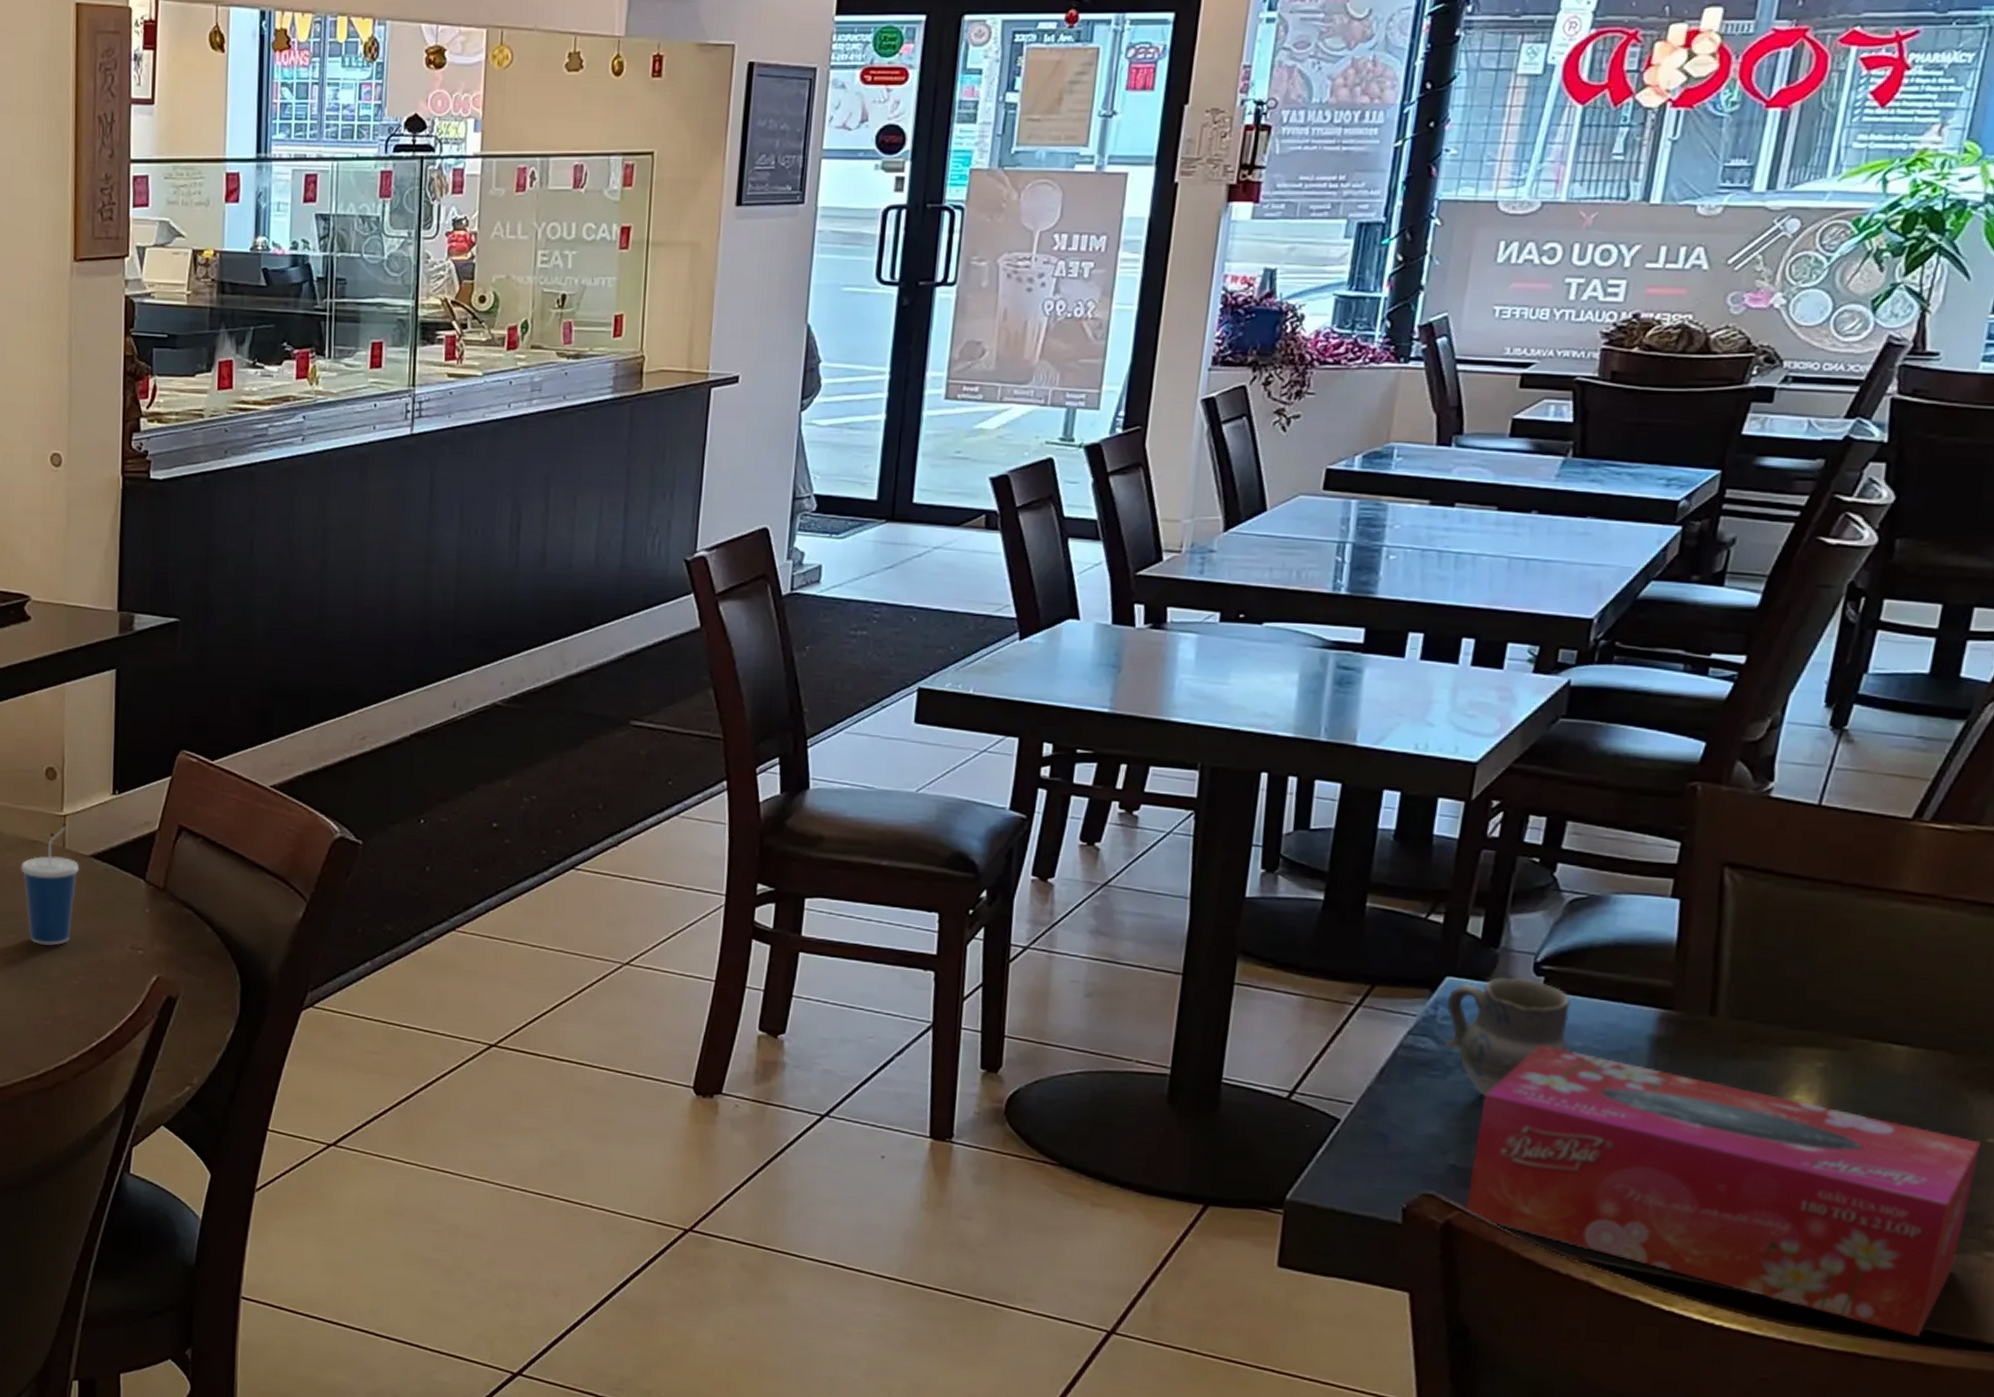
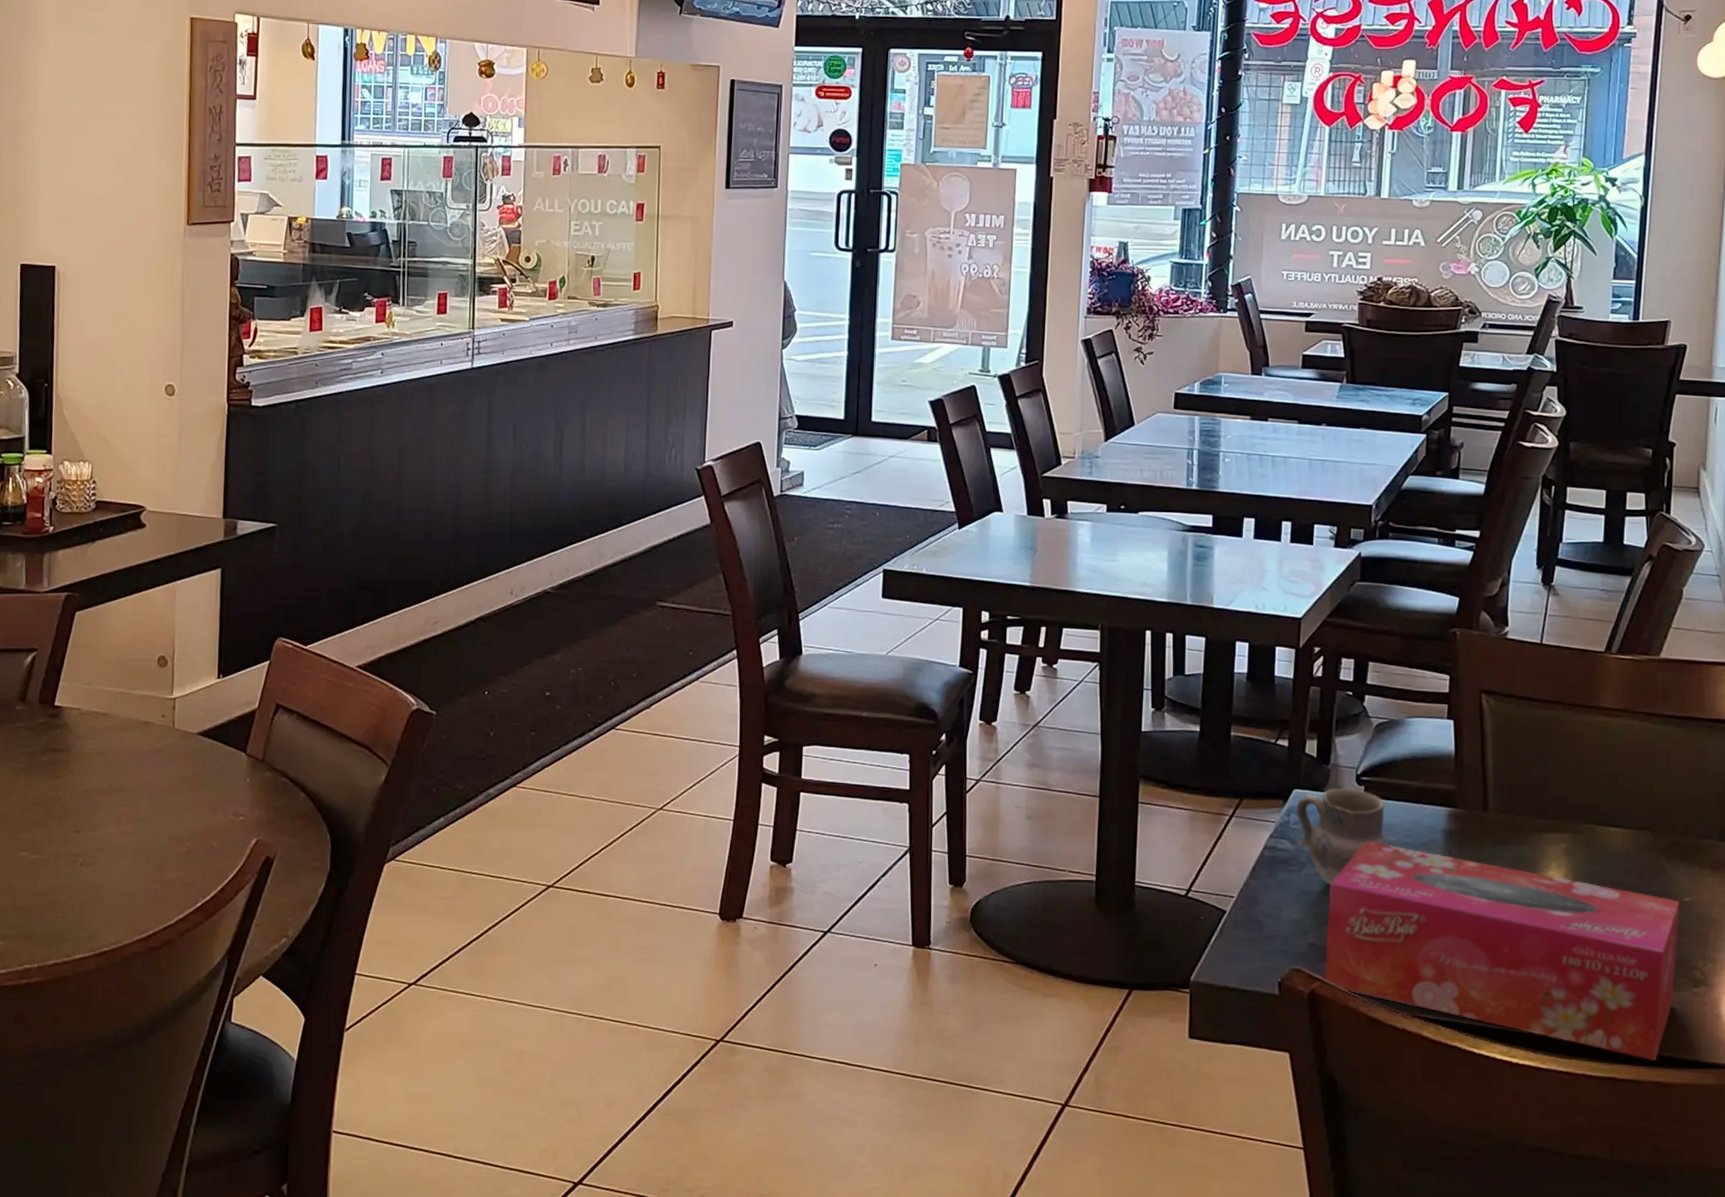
cup: present [20,825,80,946] -> none [134,707,188,816]

